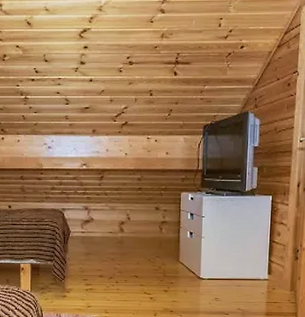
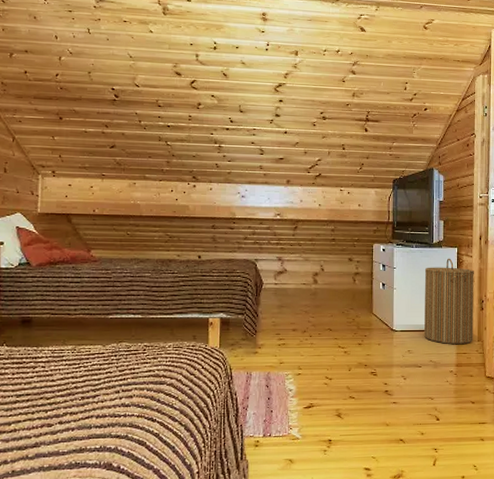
laundry hamper: none [233,206,290,294] -> present [424,258,474,345]

